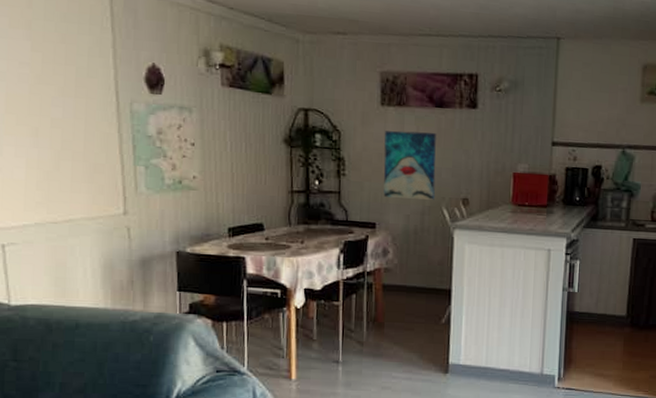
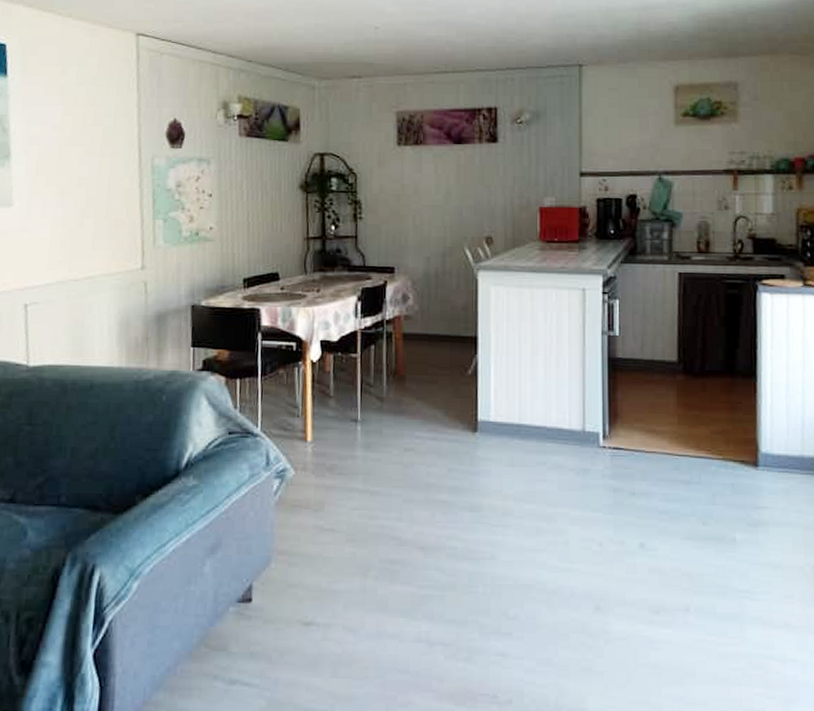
wall art: present [383,130,436,200] -> none [401,169,456,240]

